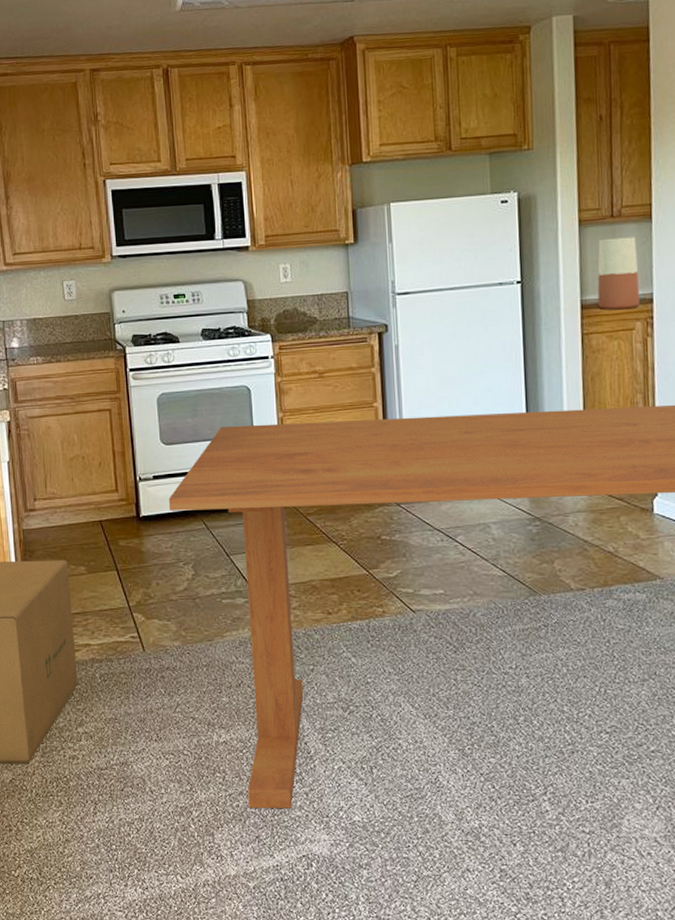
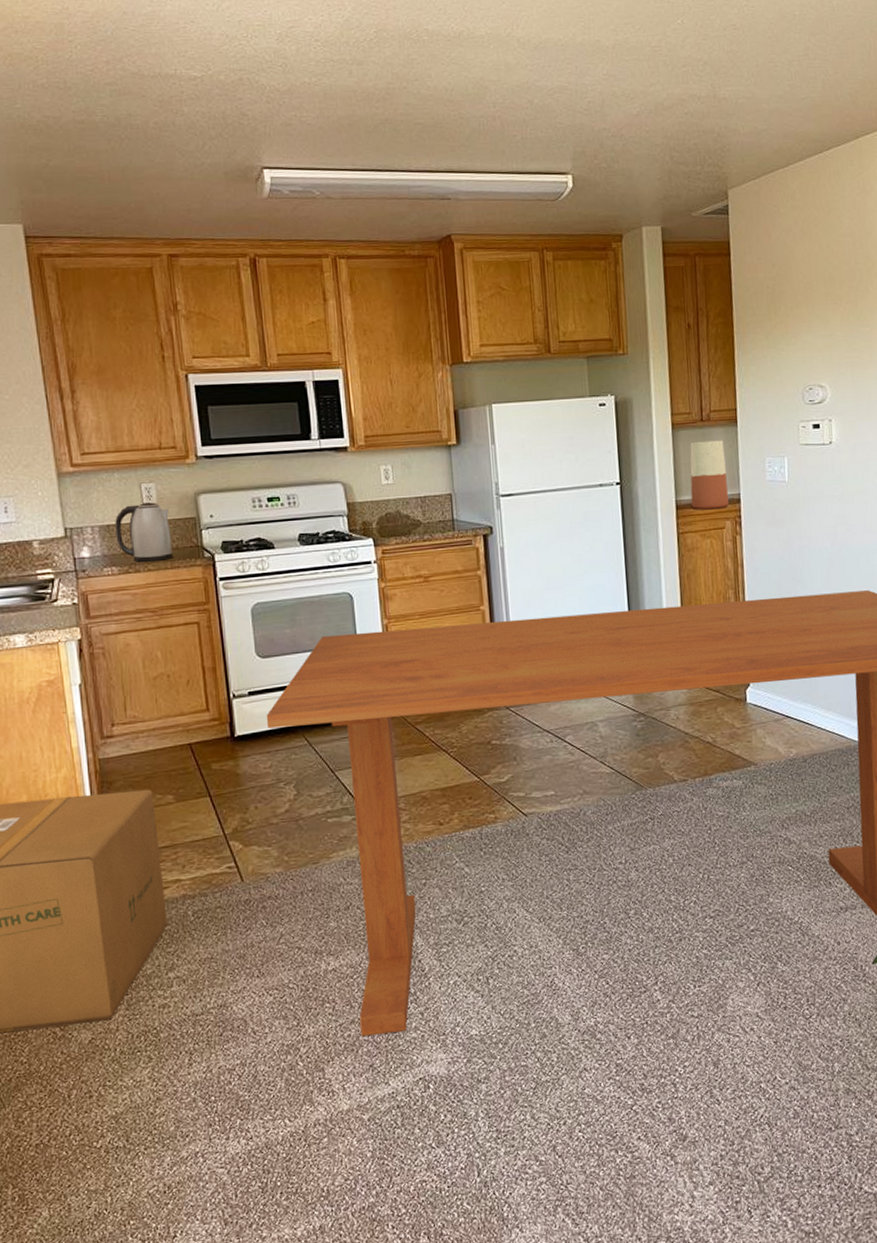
kettle: none [40,298,89,354] -> present [115,502,173,563]

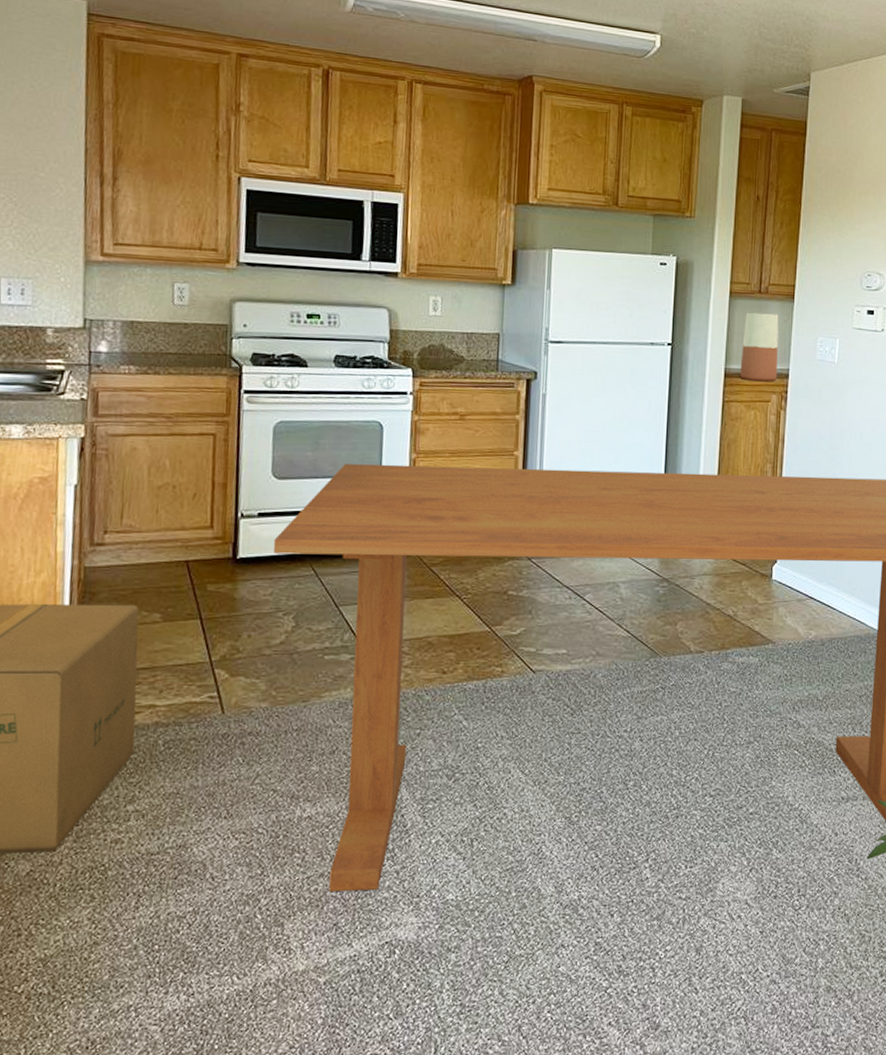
kettle: present [115,502,173,563] -> none [138,303,200,366]

